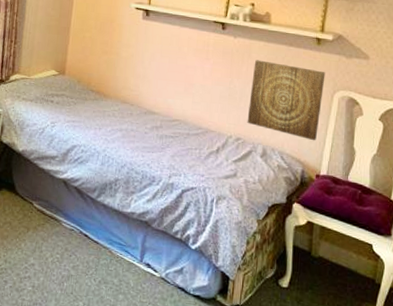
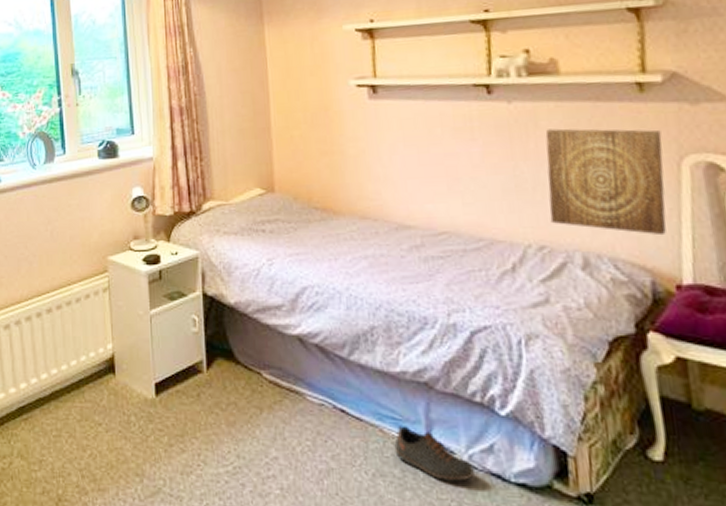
shoe: none [117,249,168,291] -> present [394,426,474,482]

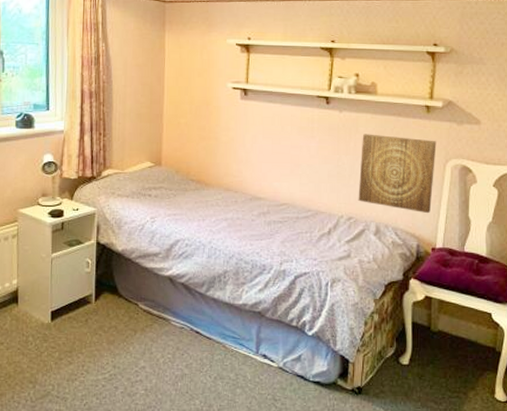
shoe: present [394,426,474,482] -> none [232,343,286,381]

